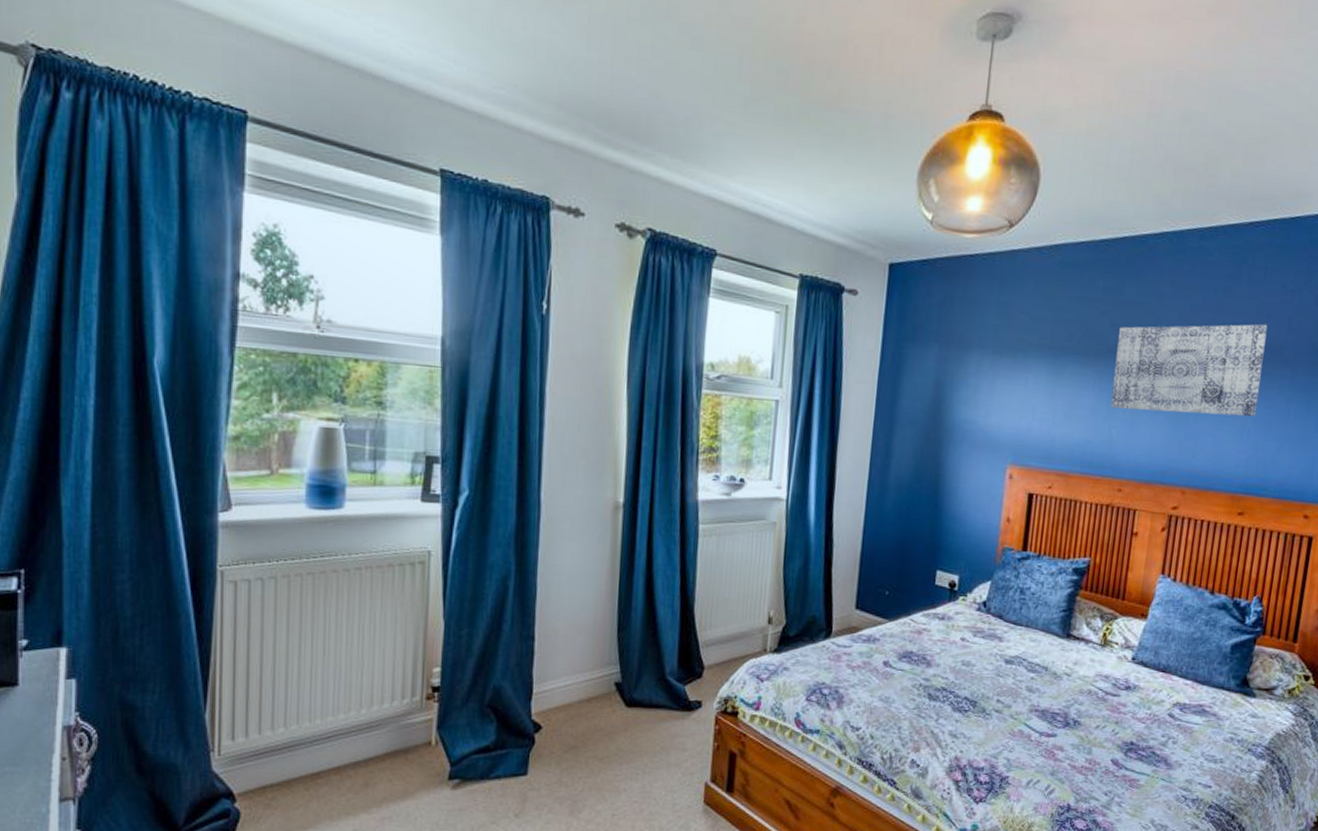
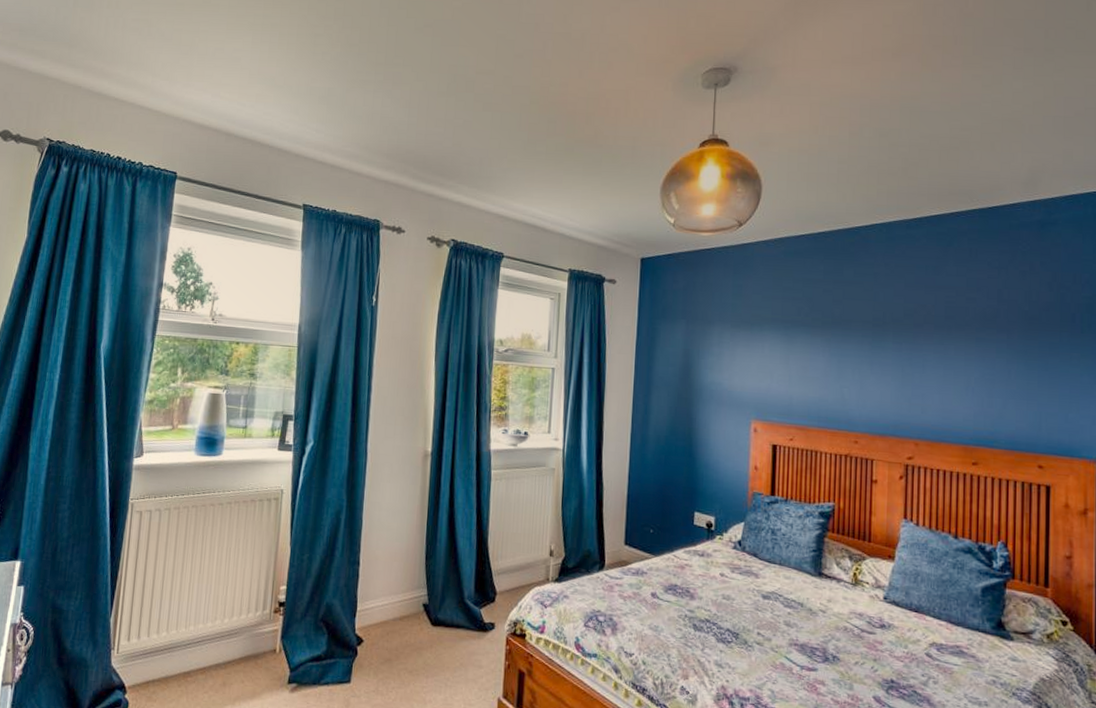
wall art: present [1110,324,1268,417] -> none [840,296,979,377]

